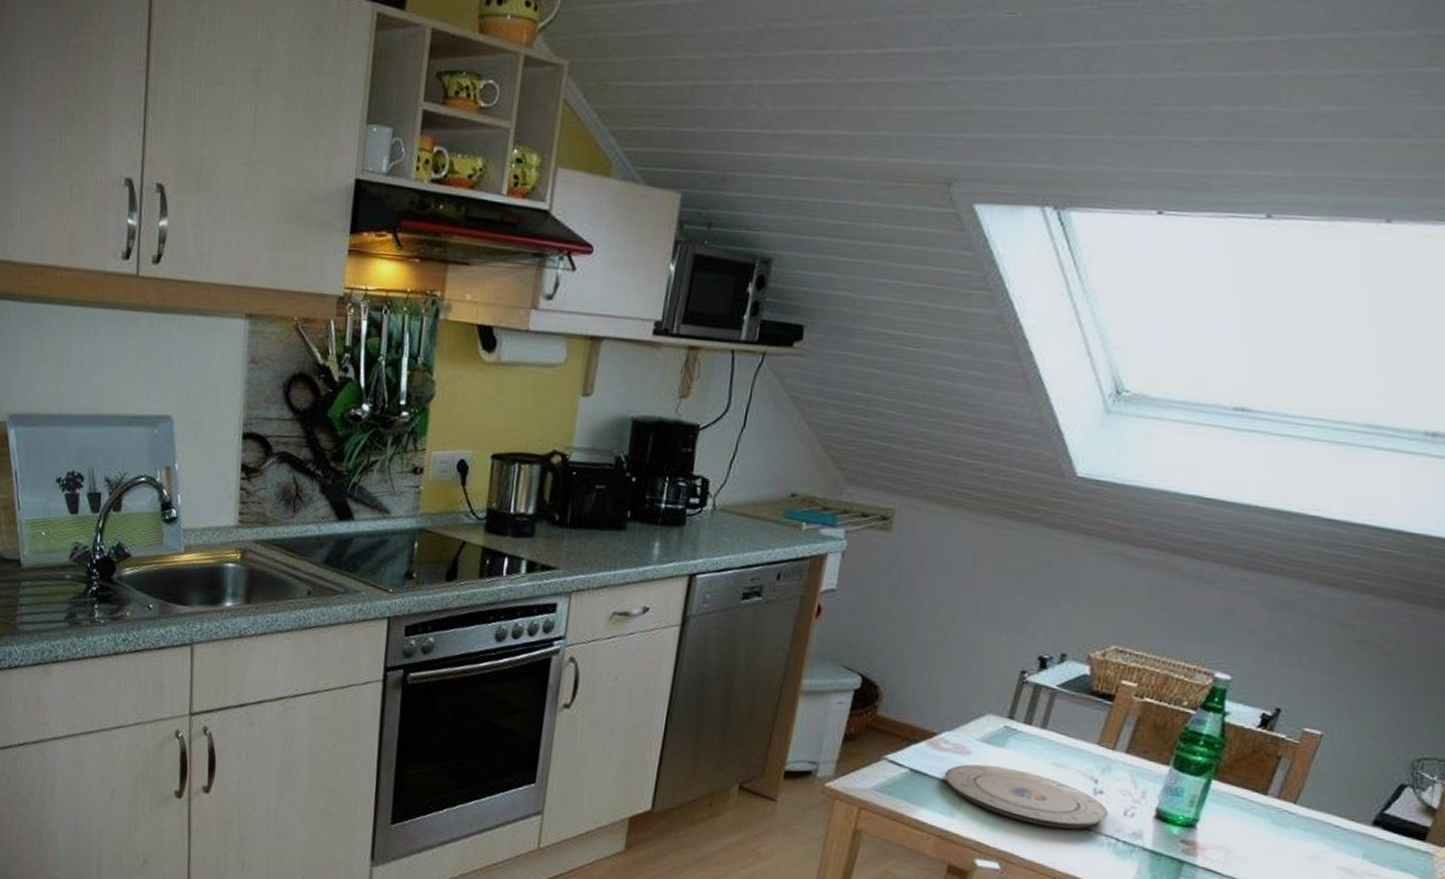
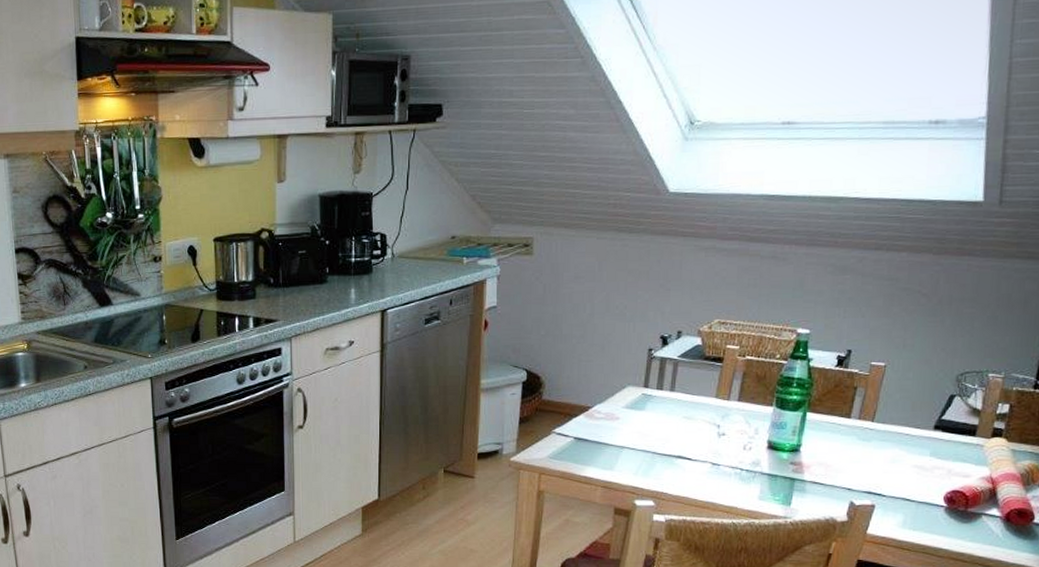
plate: present [945,764,1109,829] -> none [602,426,732,467]

